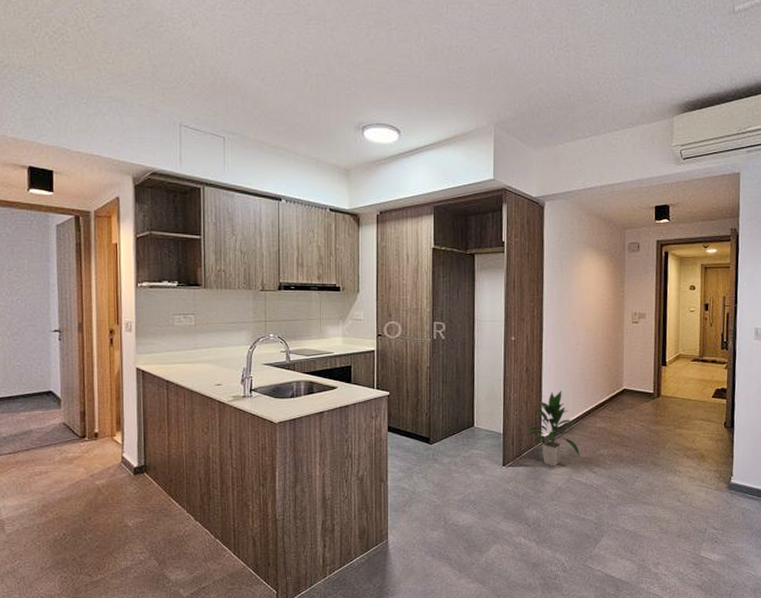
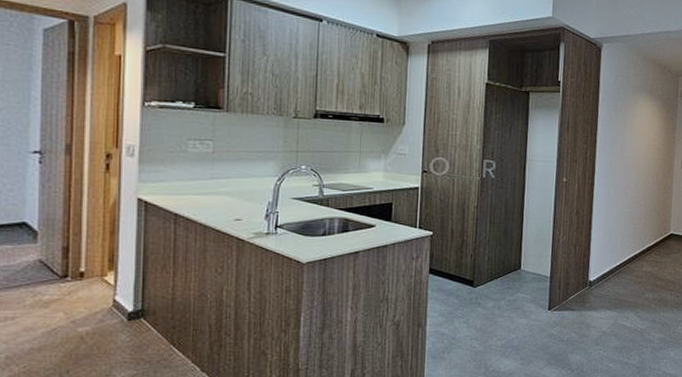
indoor plant: present [526,391,581,466] -> none [573,234,627,311]

